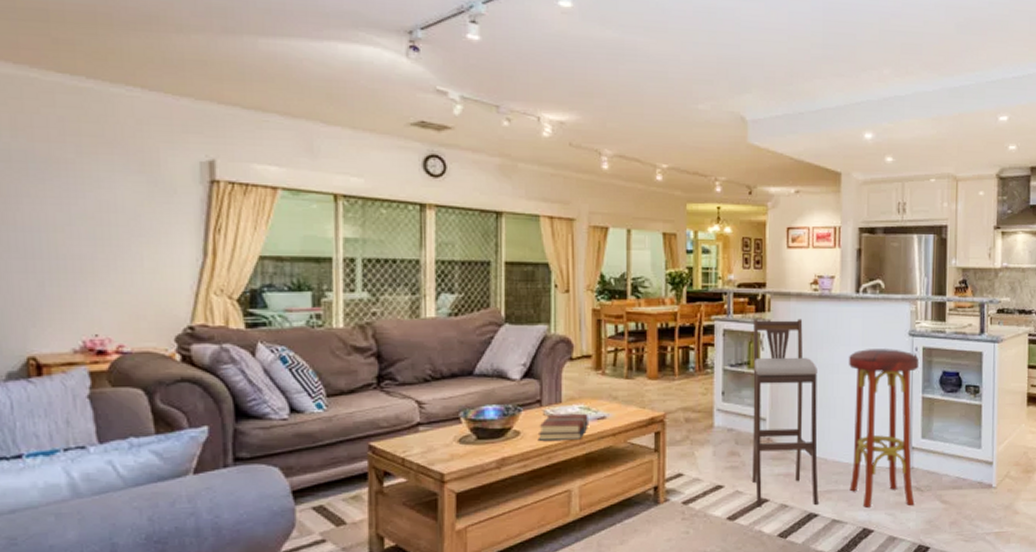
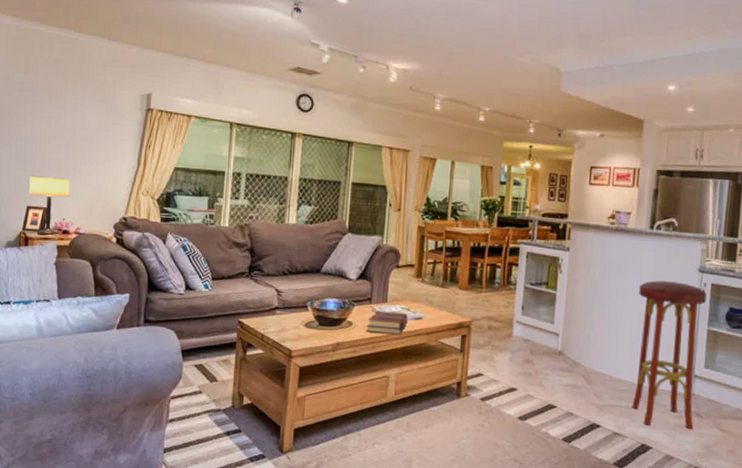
picture frame: none [28,320,70,357] -> present [21,205,48,233]
table lamp: none [35,279,103,358] -> present [28,177,70,235]
bar stool: present [752,318,818,507] -> none [543,245,609,416]

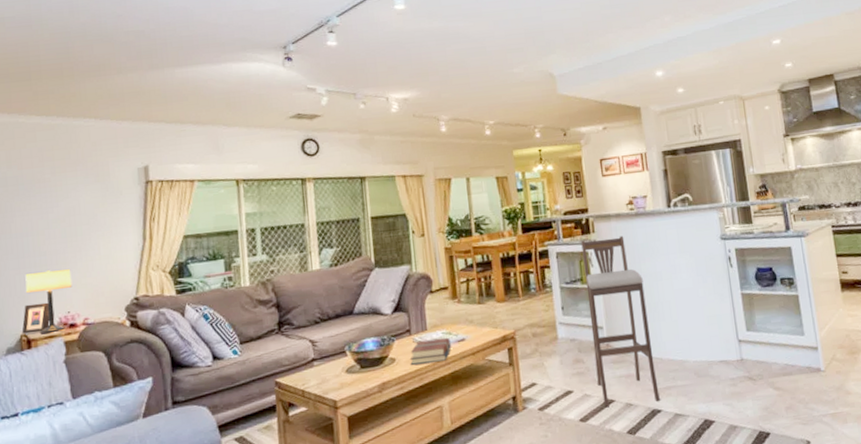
bar stool: none [543,245,609,416] -> present [581,235,660,408]
bar stool: present [631,280,707,429] -> none [669,253,750,400]

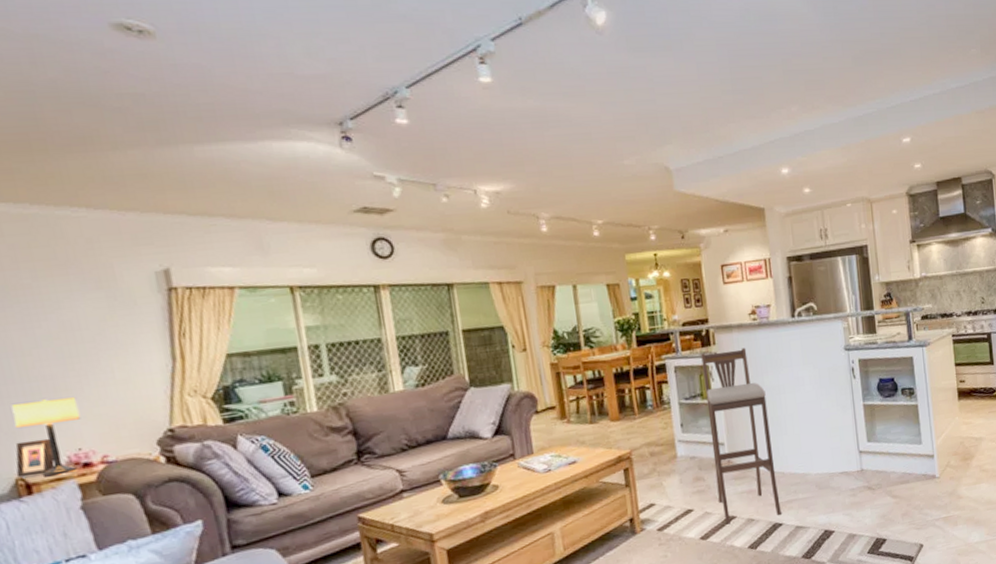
books: present [409,337,452,365] -> none [515,460,563,491]

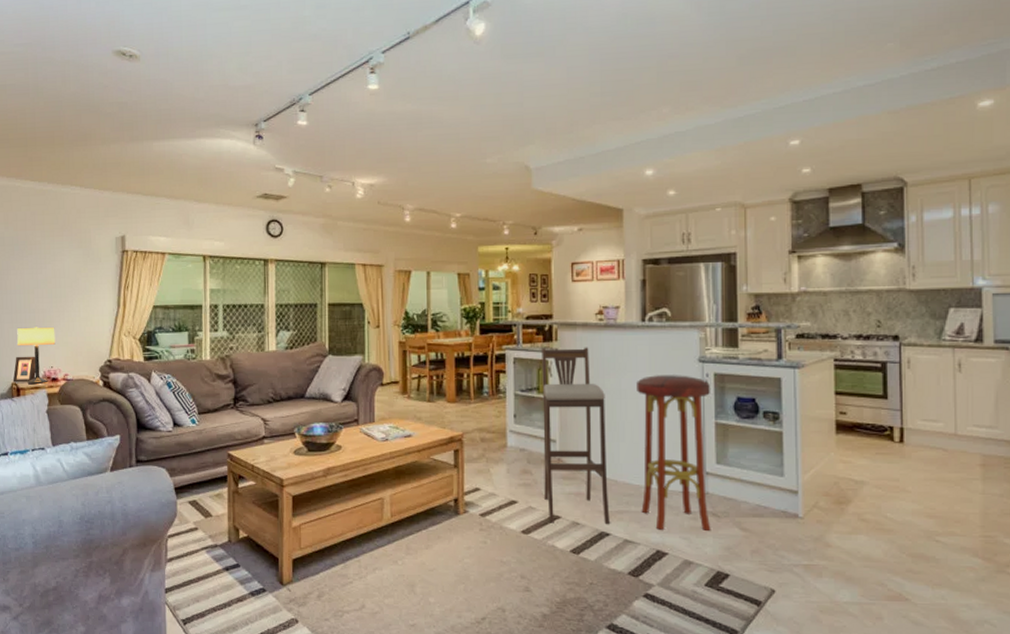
bar stool: none [793,364,868,511] -> present [637,375,711,530]

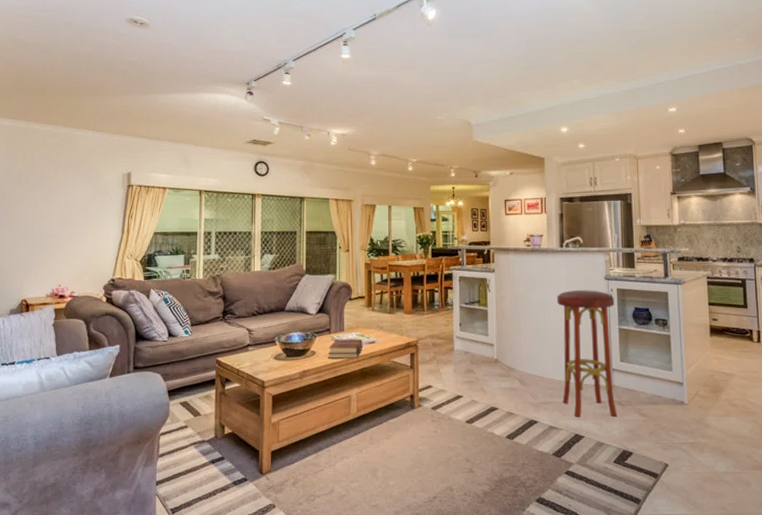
picture frame: present [12,356,36,383] -> none [23,276,45,299]
table lamp: present [16,327,56,384] -> none [28,250,64,300]
books: none [355,431,398,454] -> present [327,338,364,359]
bar stool: present [542,347,610,524] -> none [482,267,538,414]

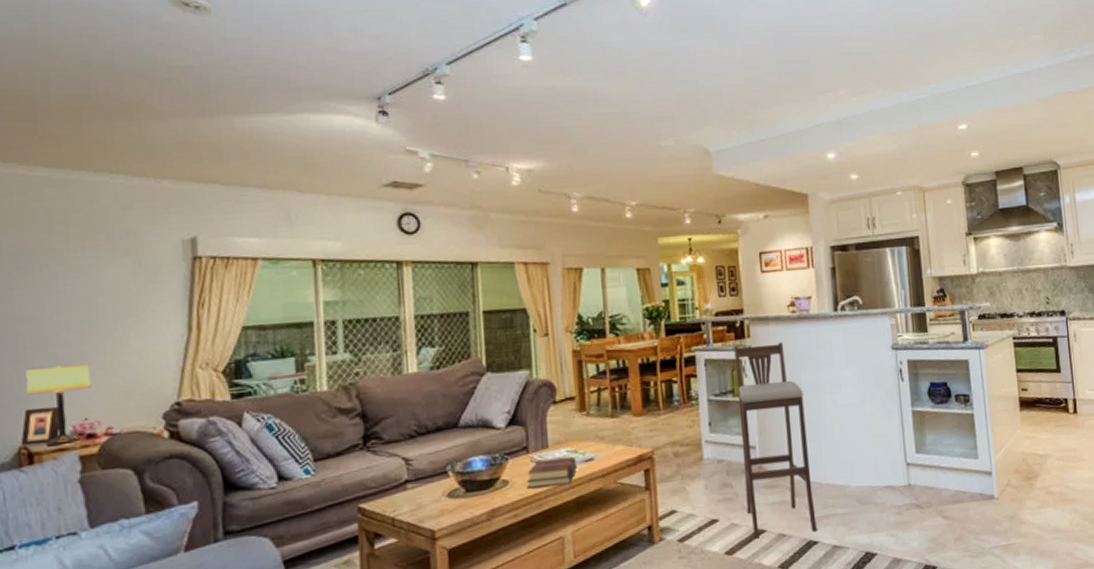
picture frame: none [23,276,45,299] -> present [20,406,60,446]
table lamp: none [28,250,64,300] -> present [26,365,92,445]
bar stool: none [482,267,538,414] -> present [734,342,817,539]
bar stool: present [557,290,618,417] -> none [834,364,916,530]

